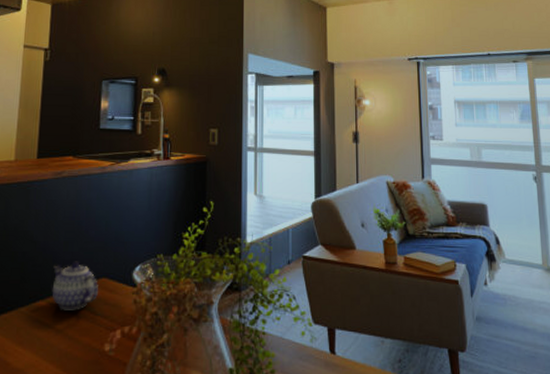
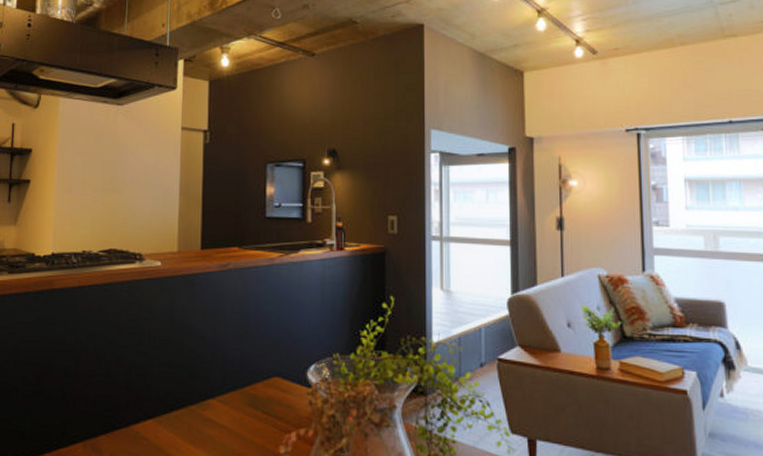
teapot: present [52,261,98,310] -> none [222,358,271,410]

